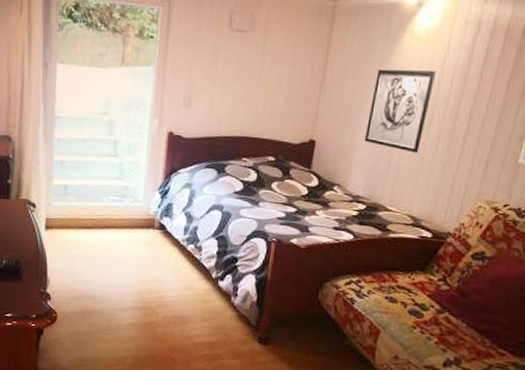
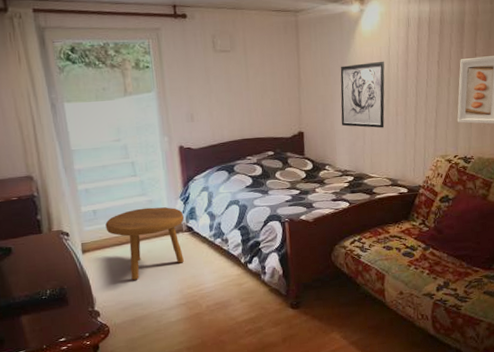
footstool: none [74,193,158,270] -> present [105,207,184,280]

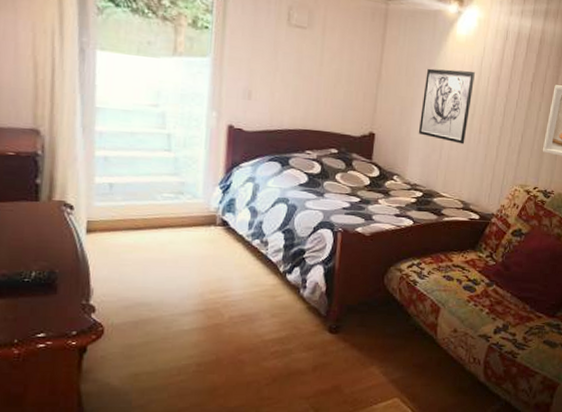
footstool: present [105,207,184,280] -> none [121,190,220,274]

